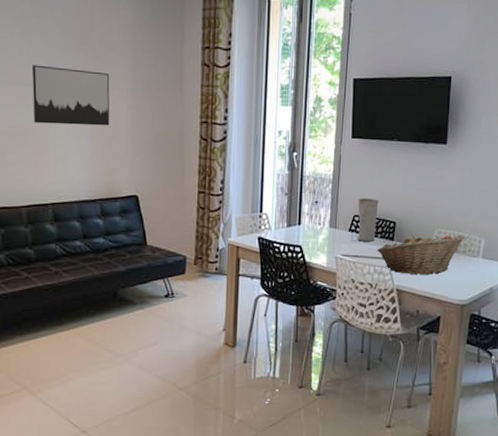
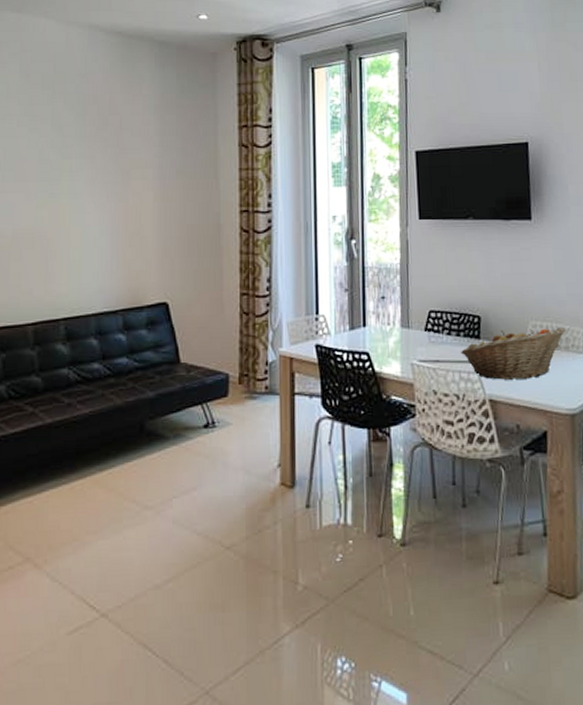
wall art: present [31,65,110,126] -> none [41,157,133,224]
vase: present [357,198,379,242] -> none [433,290,458,343]

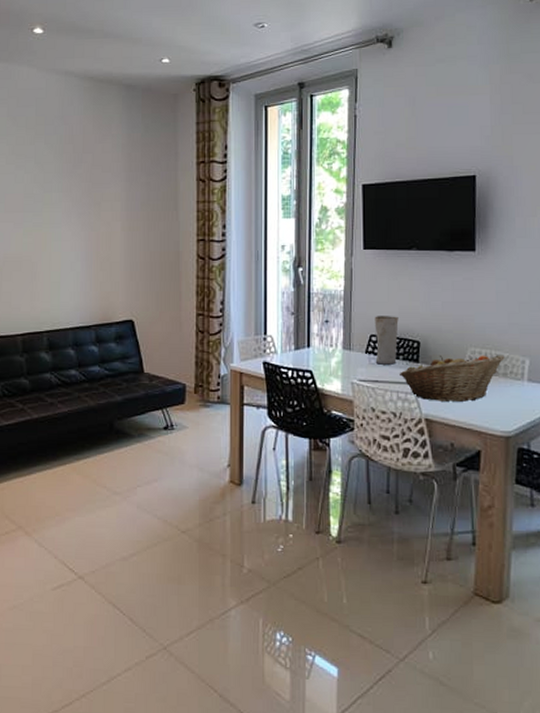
vase: none [433,290,458,343] -> present [374,316,399,365]

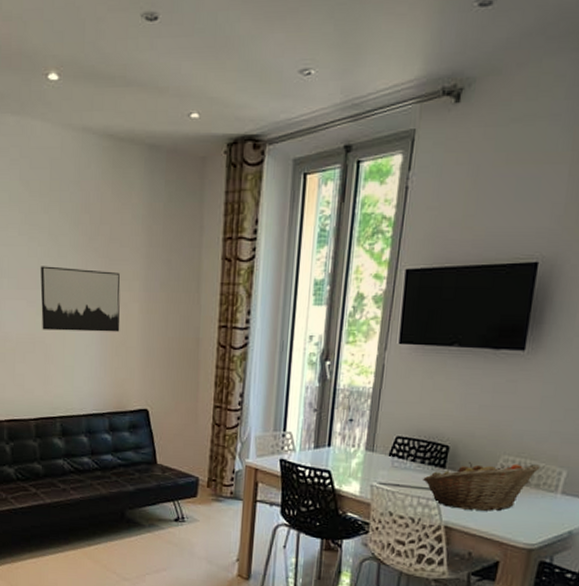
wall art: none [26,191,104,249] -> present [40,266,121,332]
vase: present [374,316,399,365] -> none [398,417,429,469]

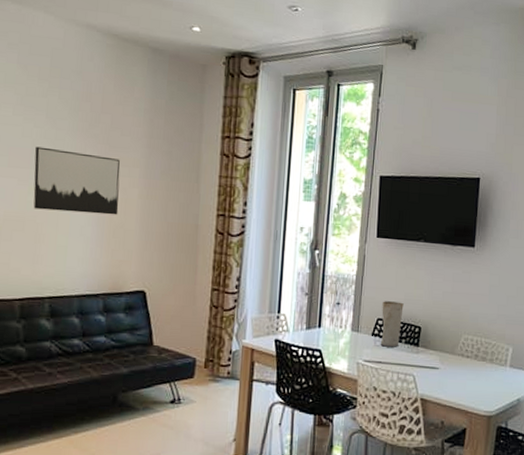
vase: none [398,417,429,469] -> present [380,301,404,347]
fruit basket: present [423,462,540,511] -> none [401,341,492,384]

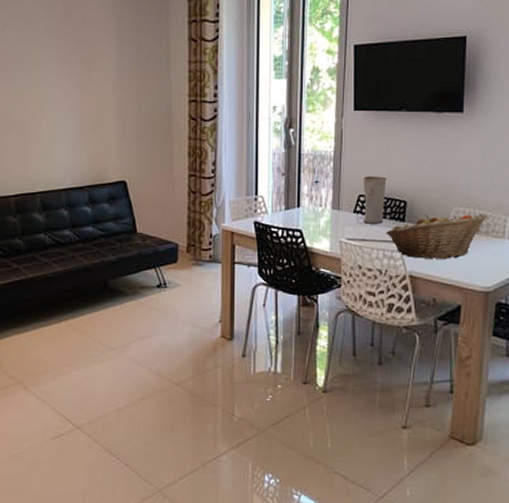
wall art: present [33,146,120,215] -> none [15,50,95,110]
fruit basket: none [401,341,492,384] -> present [386,214,487,259]

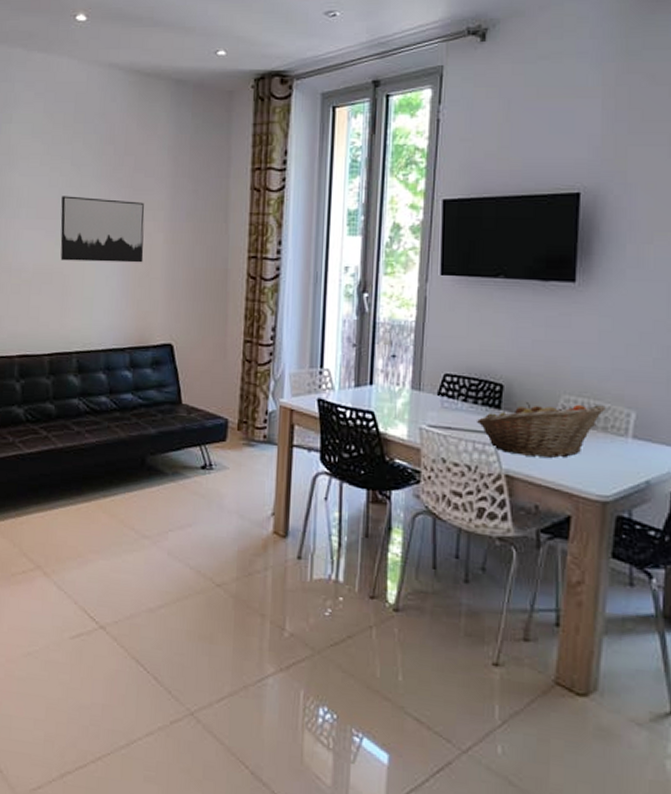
wall art: none [15,50,95,110] -> present [60,196,145,263]
vase: present [363,176,387,224] -> none [449,352,479,410]

